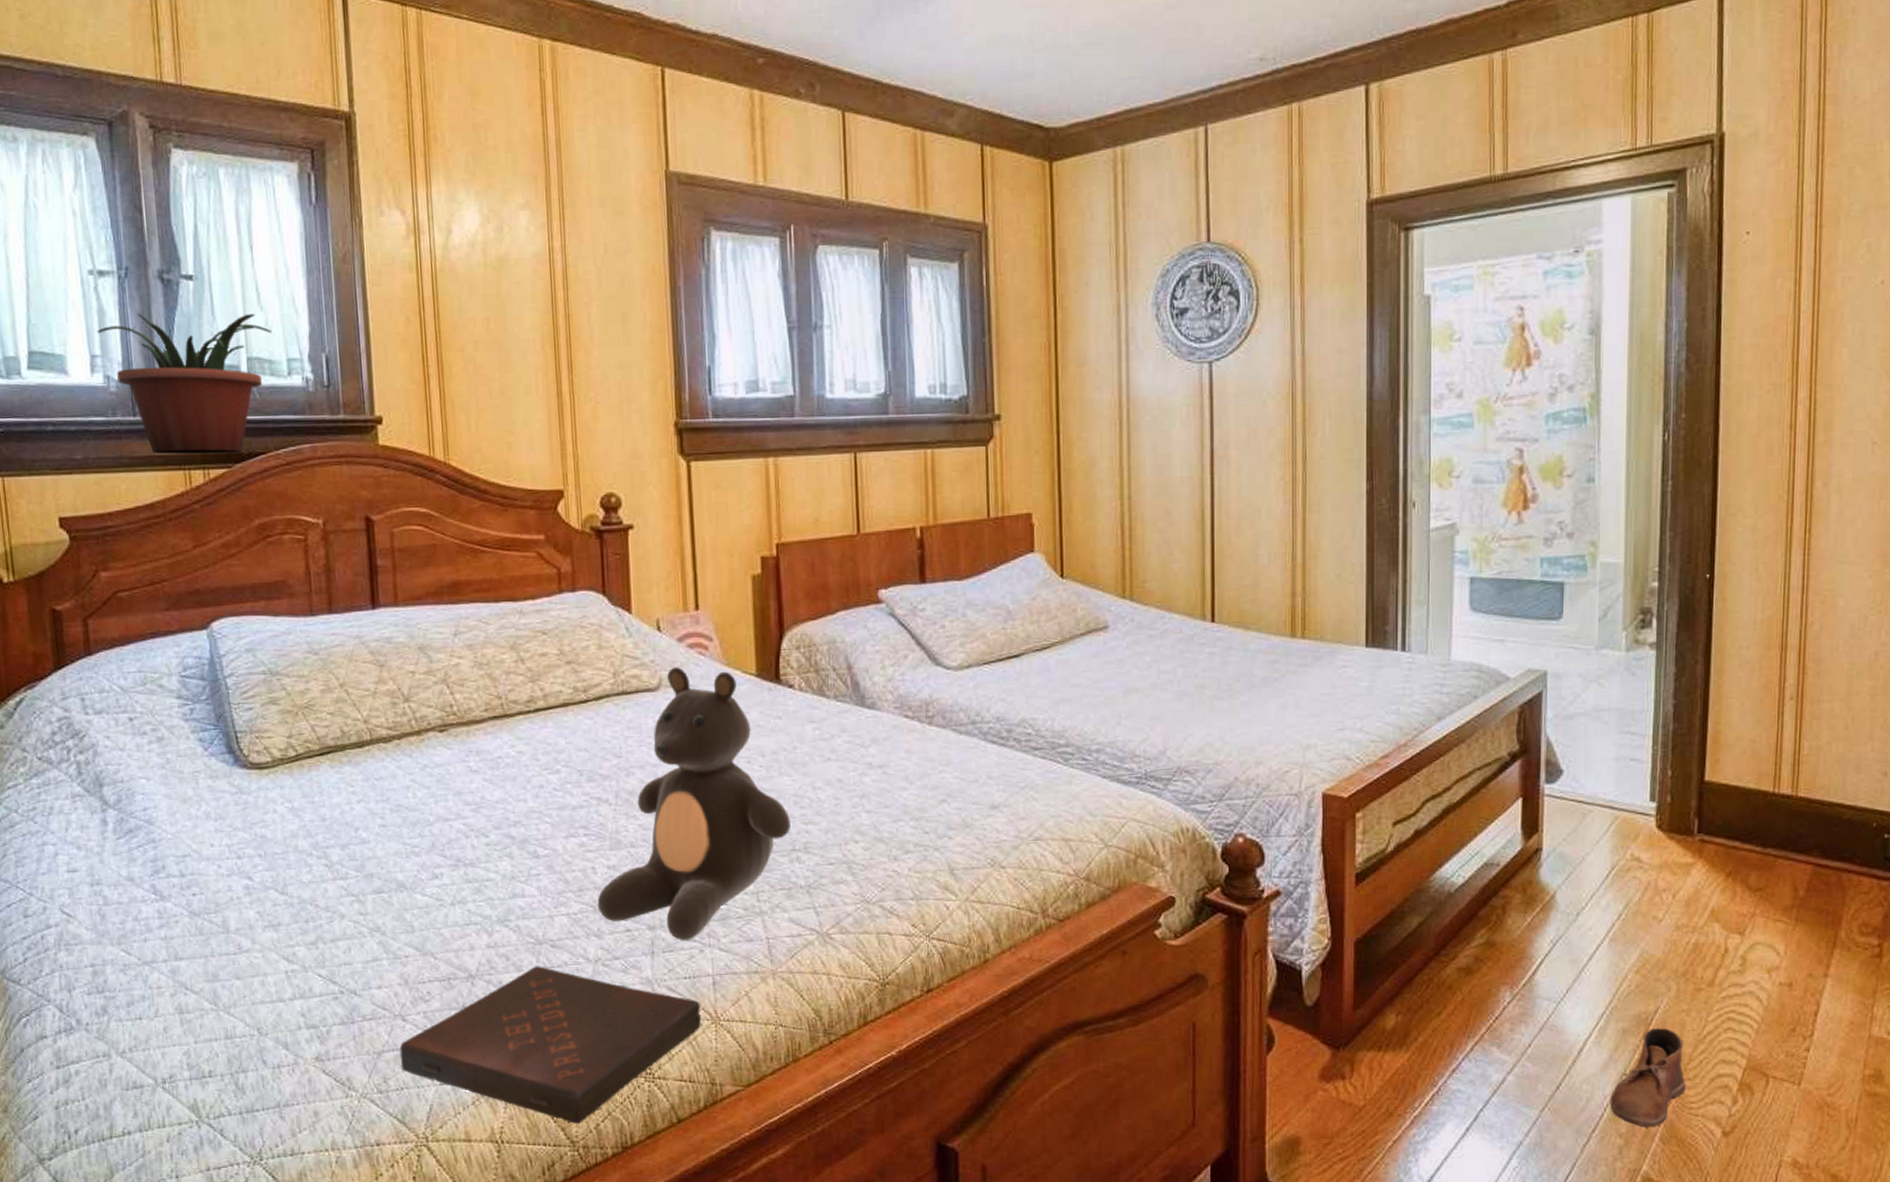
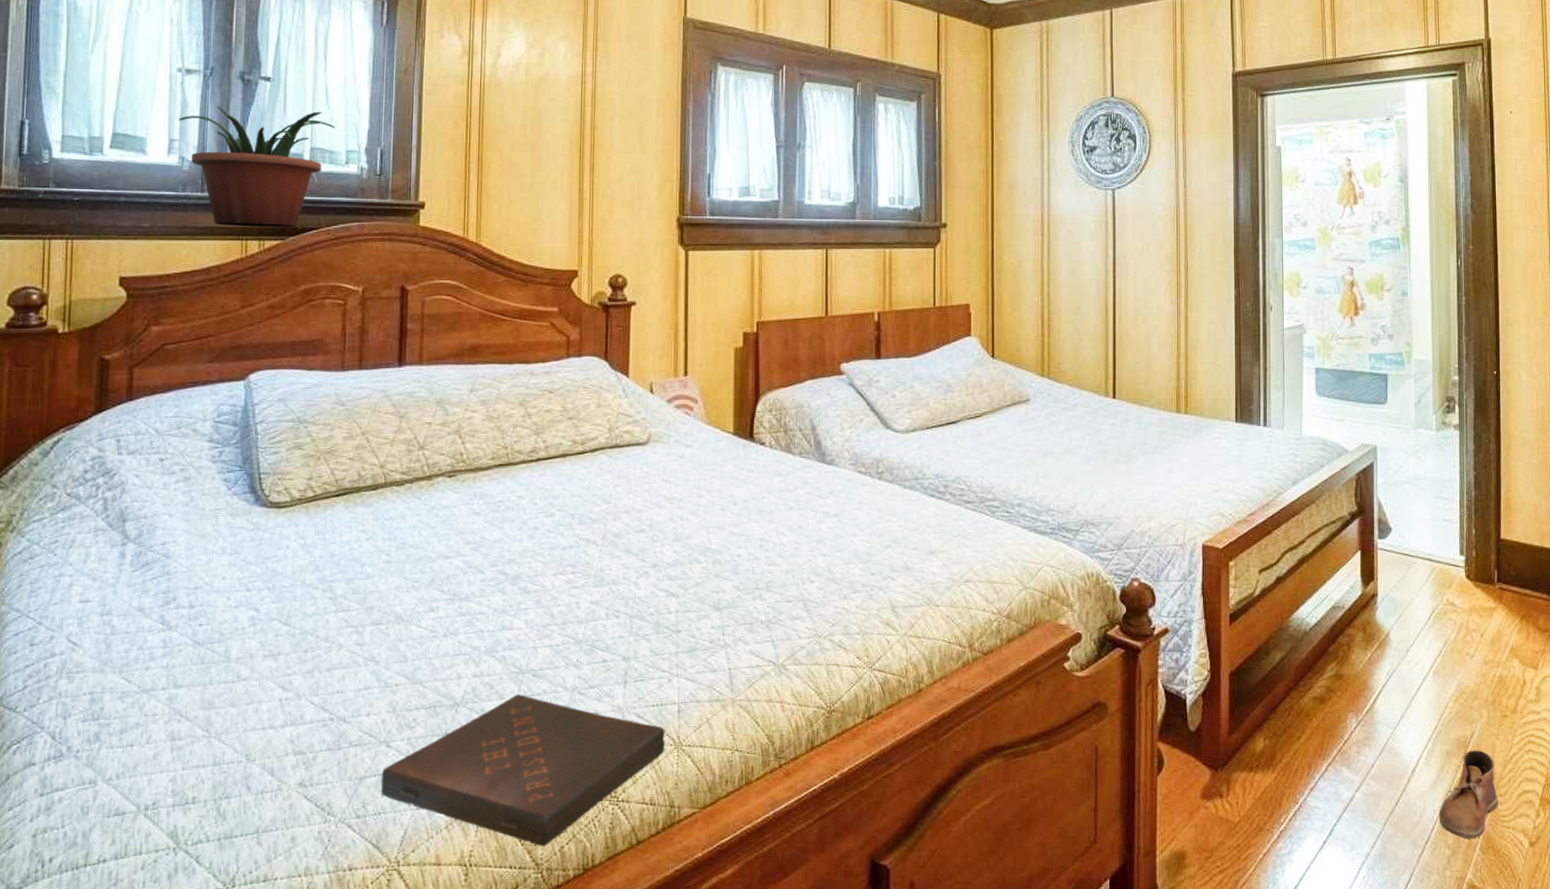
teddy bear: present [597,667,791,940] -> none [578,425,756,670]

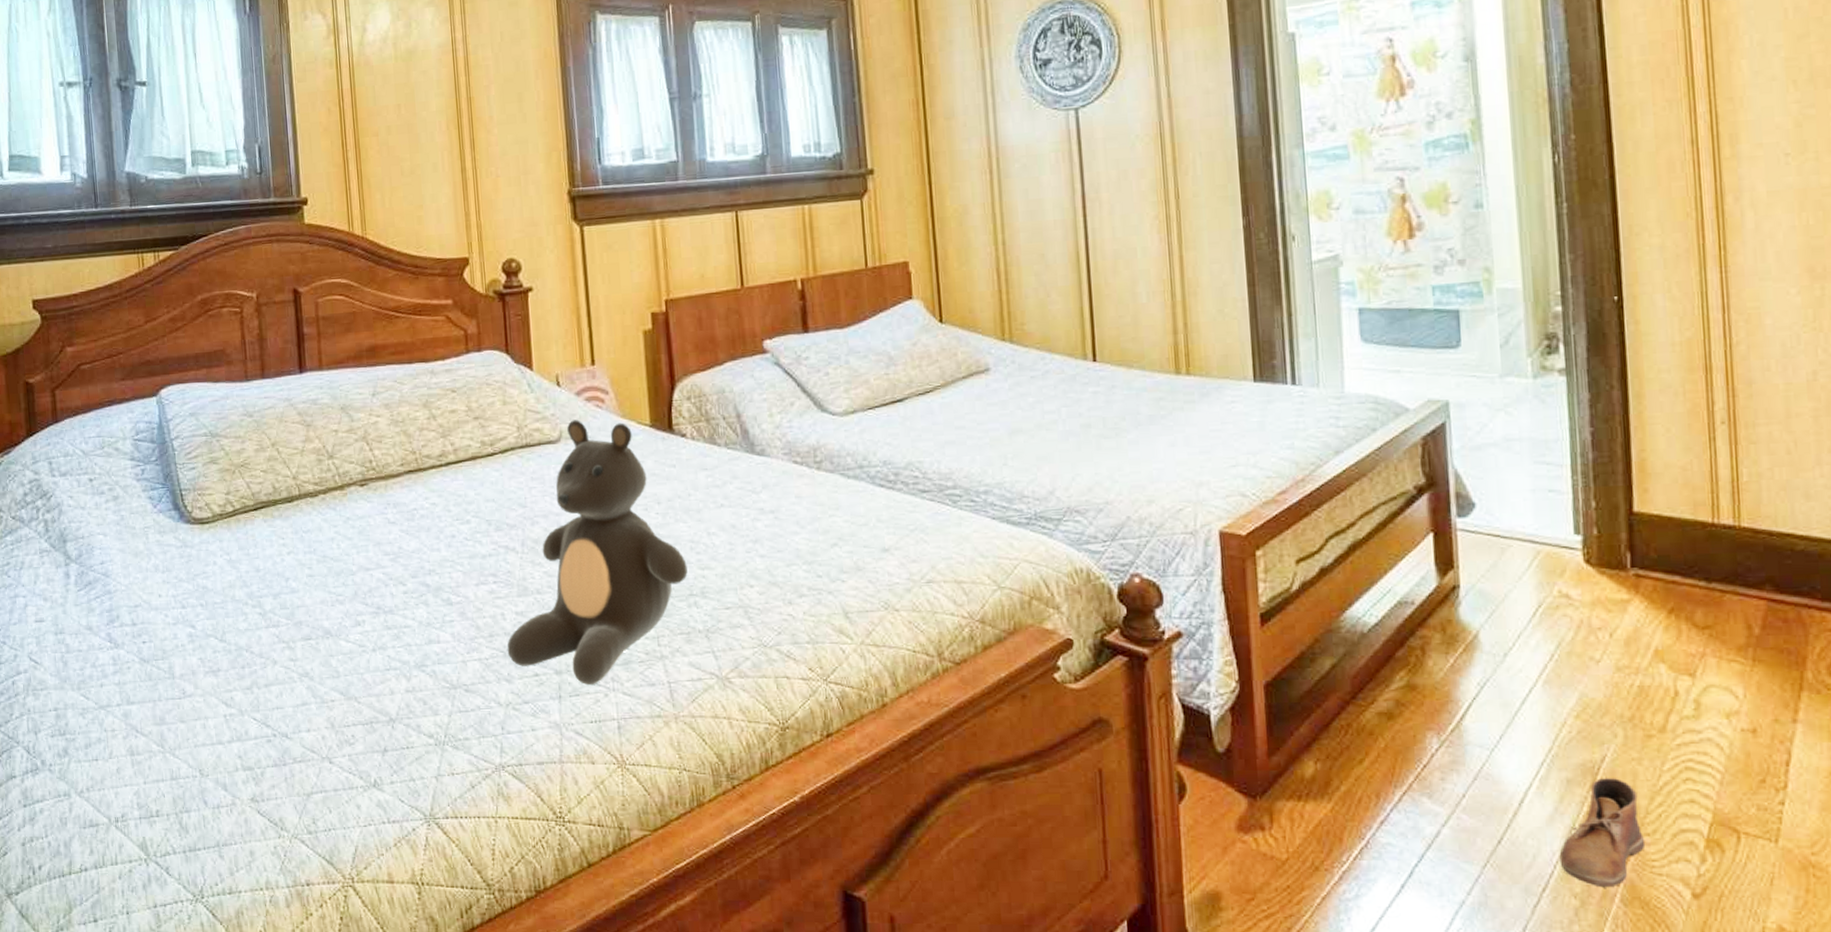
potted plant: present [178,106,335,228] -> none [66,112,212,241]
book: present [380,694,666,847] -> none [327,710,608,868]
teddy bear: none [578,425,756,670] -> present [507,420,688,685]

